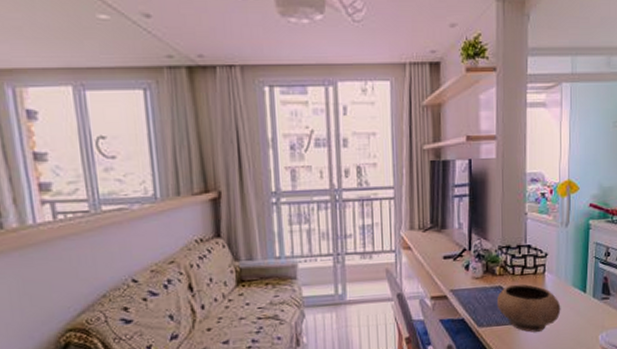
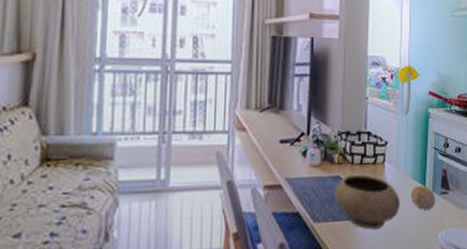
fruit: none [571,292,596,314] -> present [411,185,435,210]

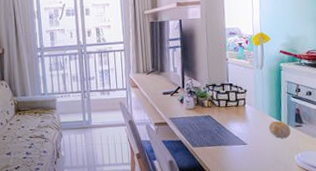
bowl: present [335,174,400,230] -> none [207,114,261,152]

